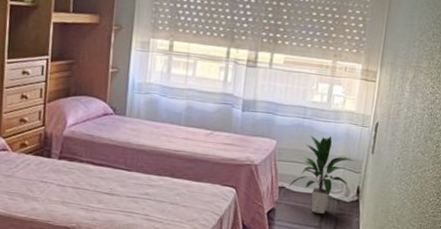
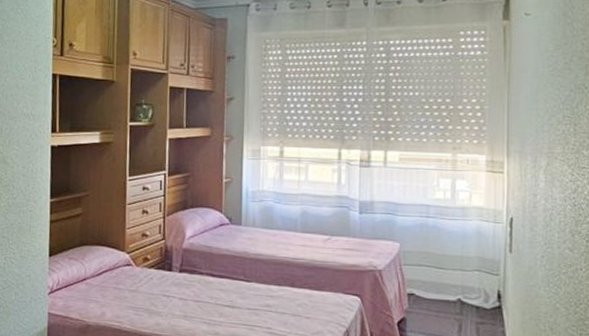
indoor plant: present [288,135,355,214] -> none [418,235,491,323]

